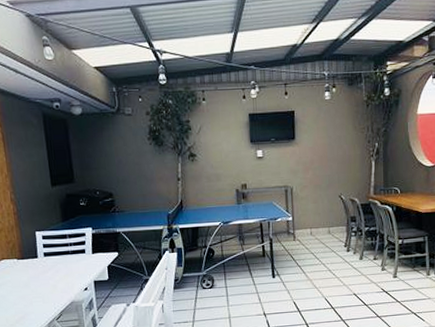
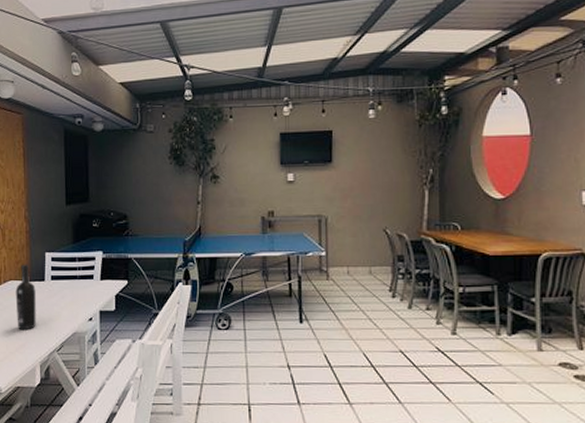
wine bottle: none [9,243,34,304] -> present [15,264,36,330]

